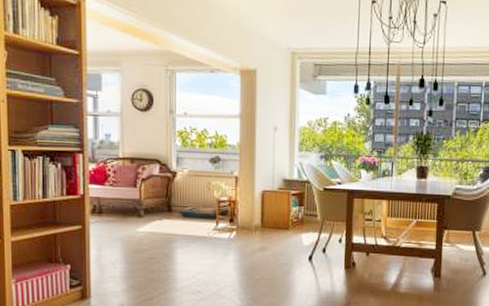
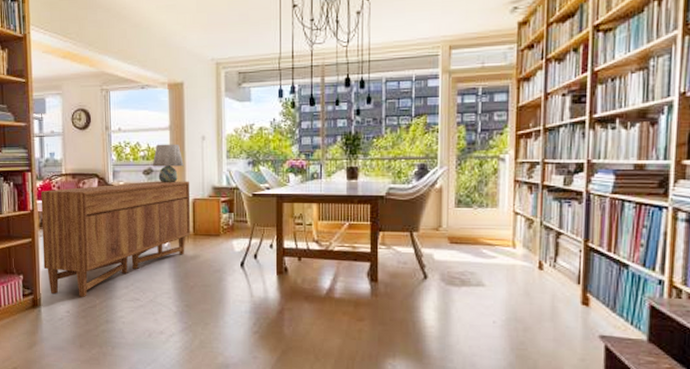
sideboard: none [93,170,259,289] -> present [41,181,191,297]
table lamp: none [219,132,254,174] -> present [152,144,184,183]

